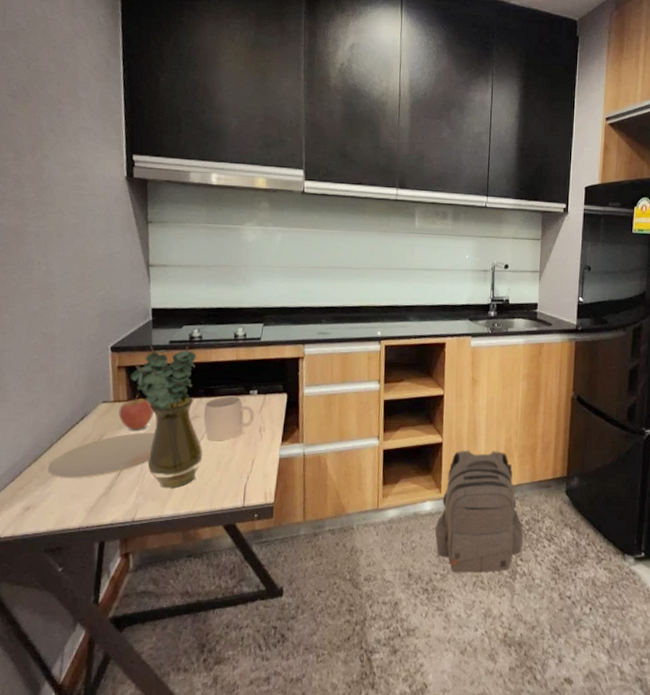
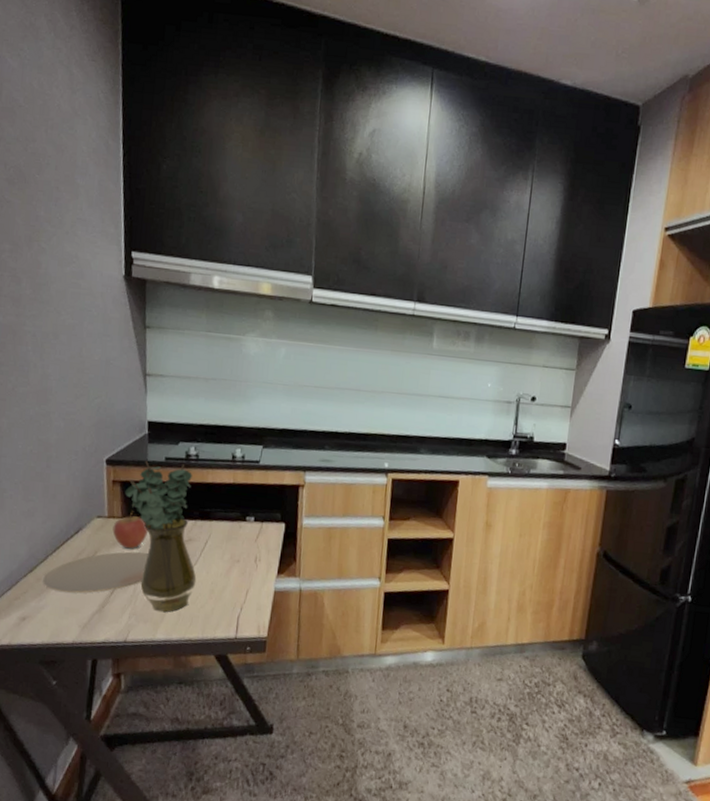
mug: present [203,395,254,441] -> none [197,520,250,568]
backpack: present [434,450,523,573] -> none [434,600,532,734]

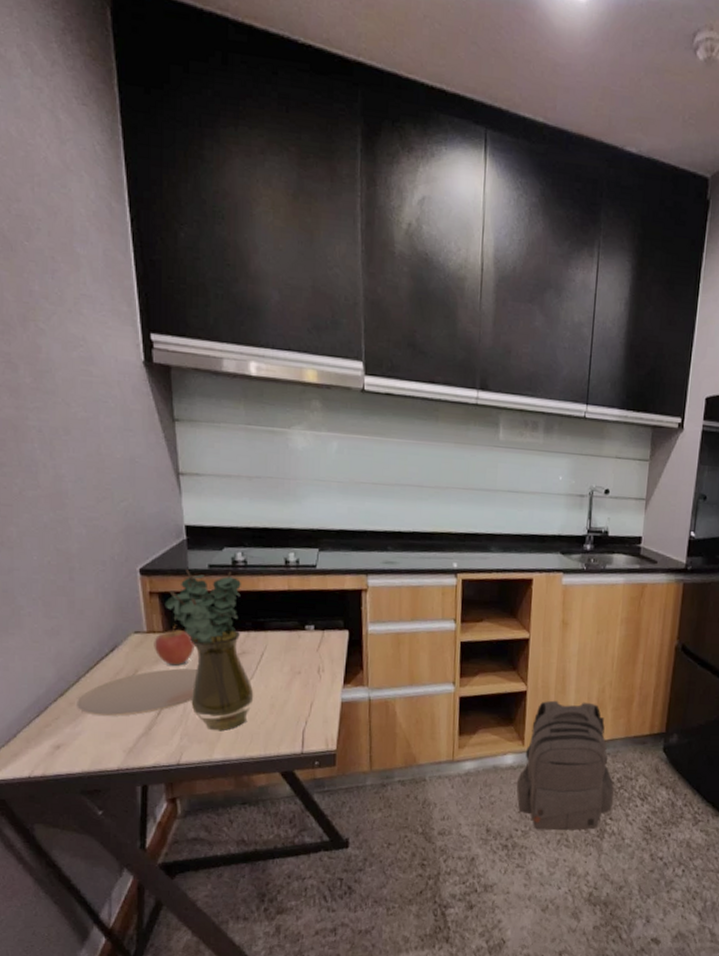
backpack: none [434,600,532,734] -> present [516,700,614,831]

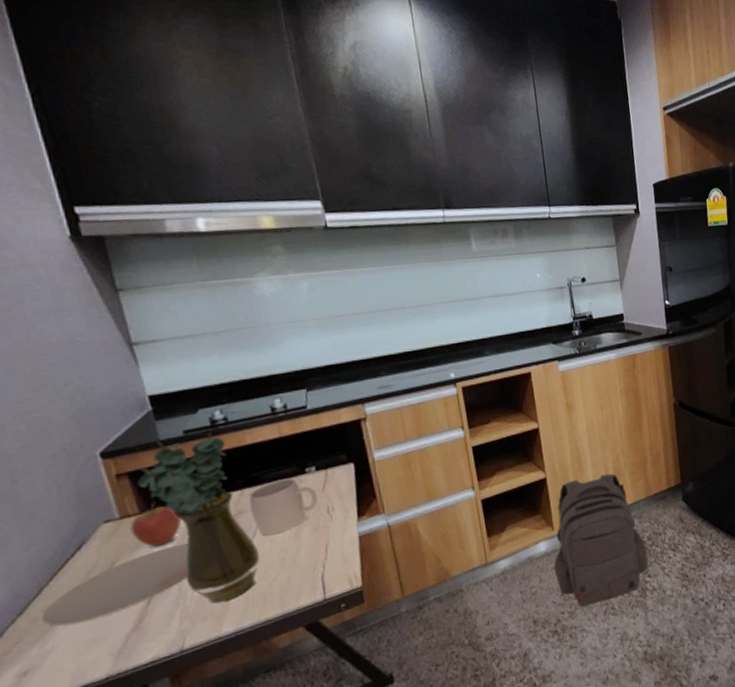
mug: none [252,630,311,681] -> present [249,478,318,536]

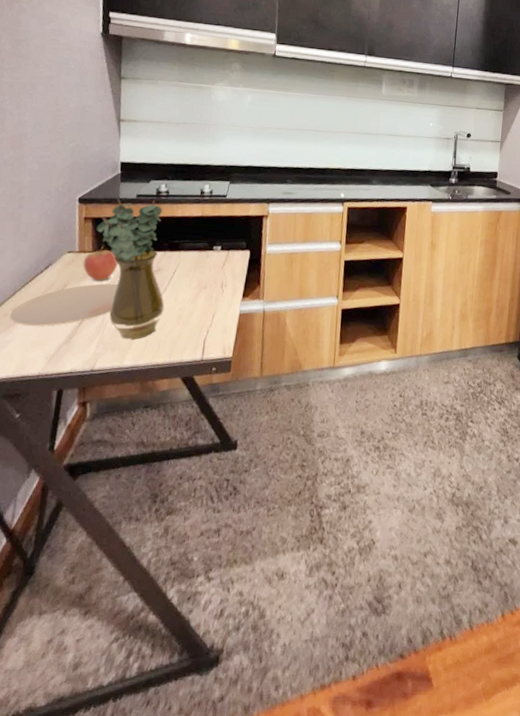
mug: present [249,478,318,536] -> none [166,250,217,295]
backpack: present [553,473,648,607] -> none [388,312,475,433]

